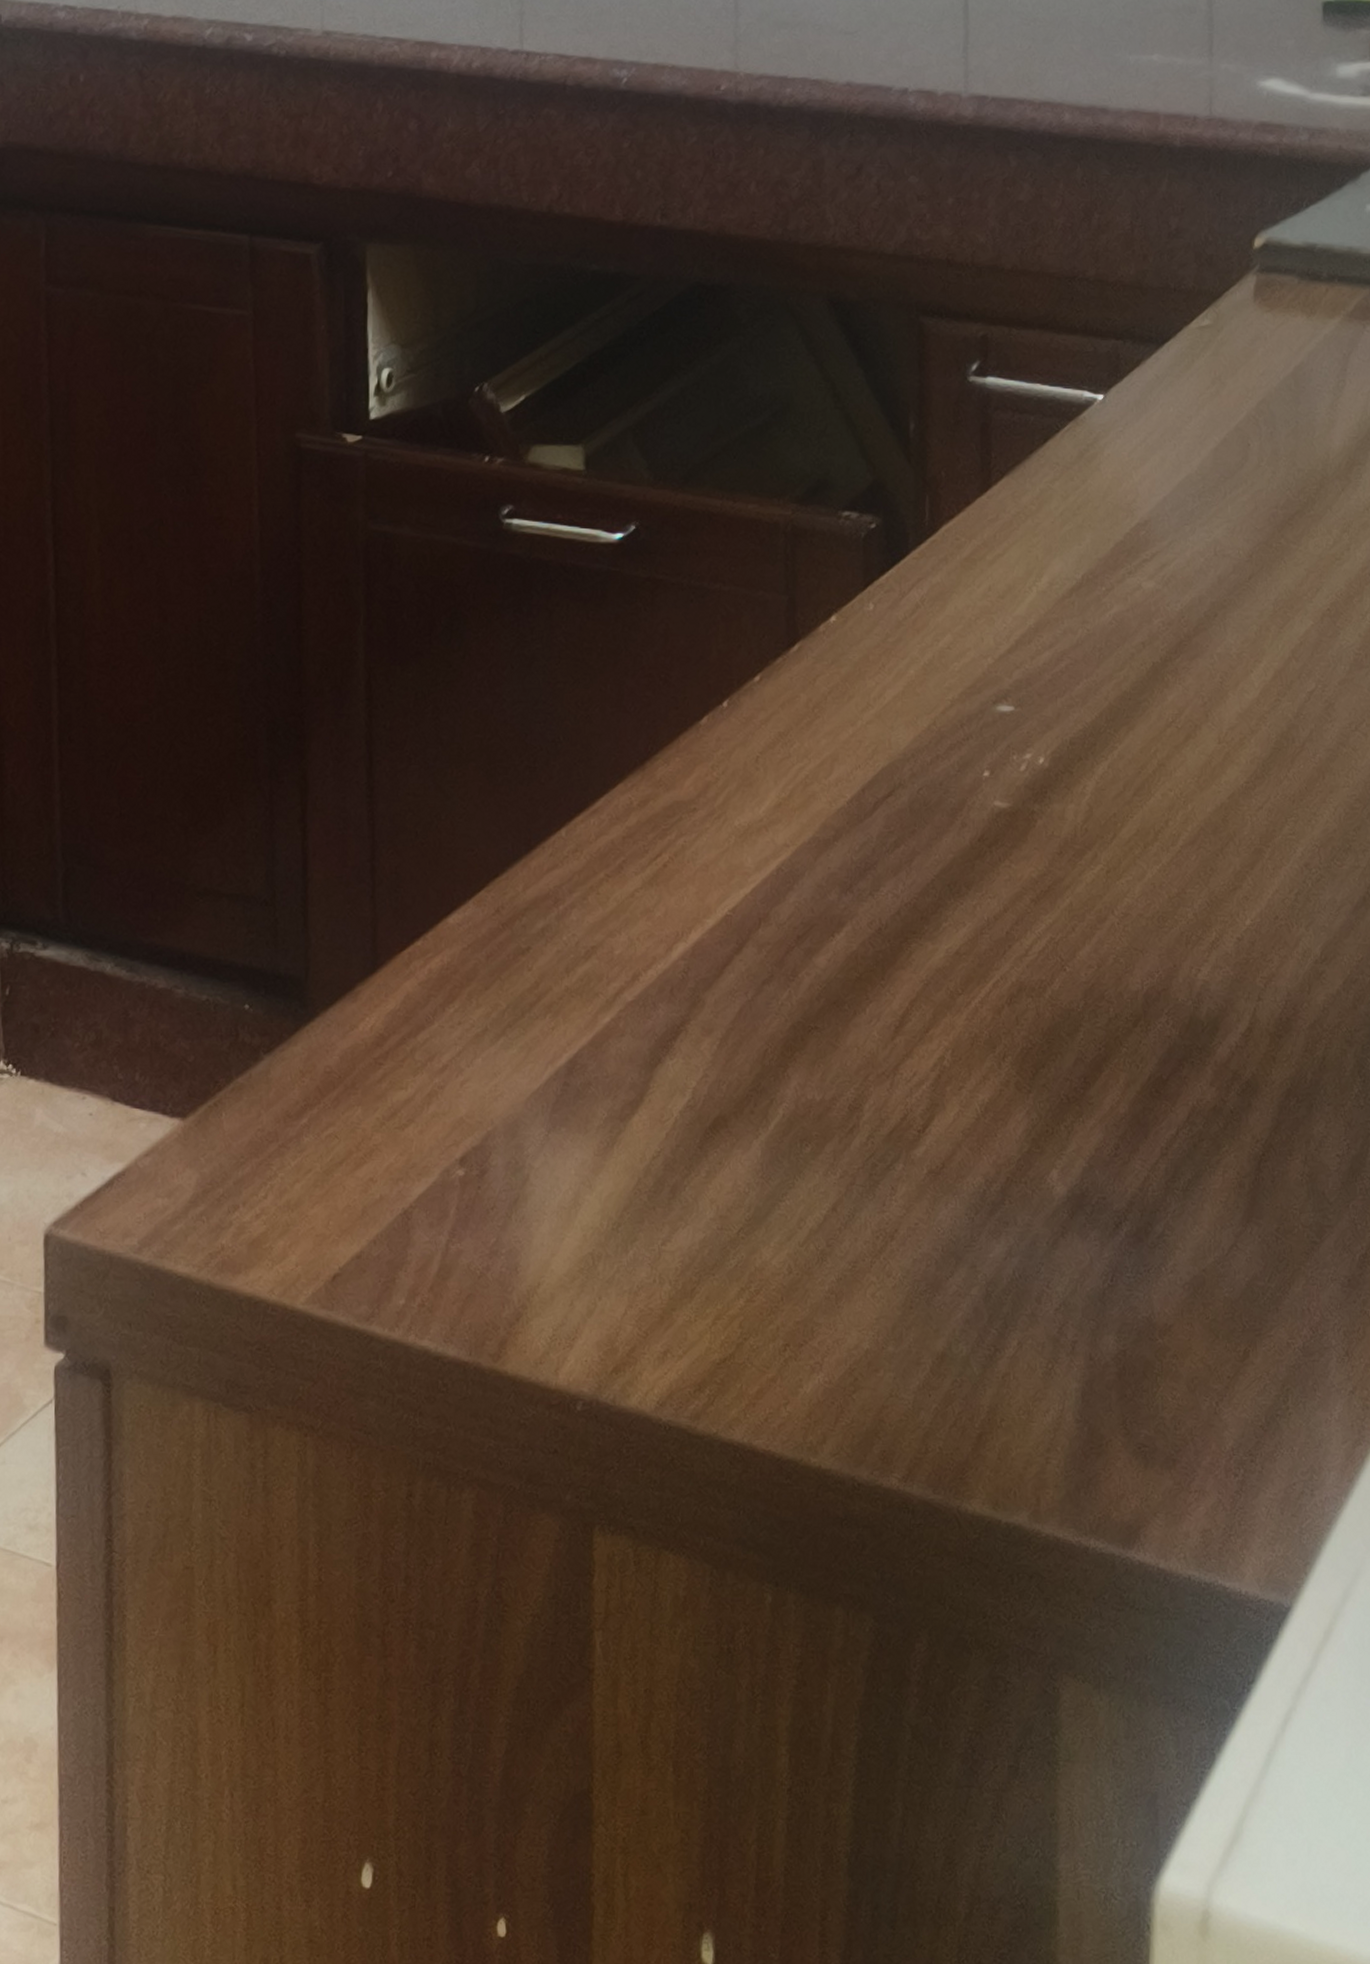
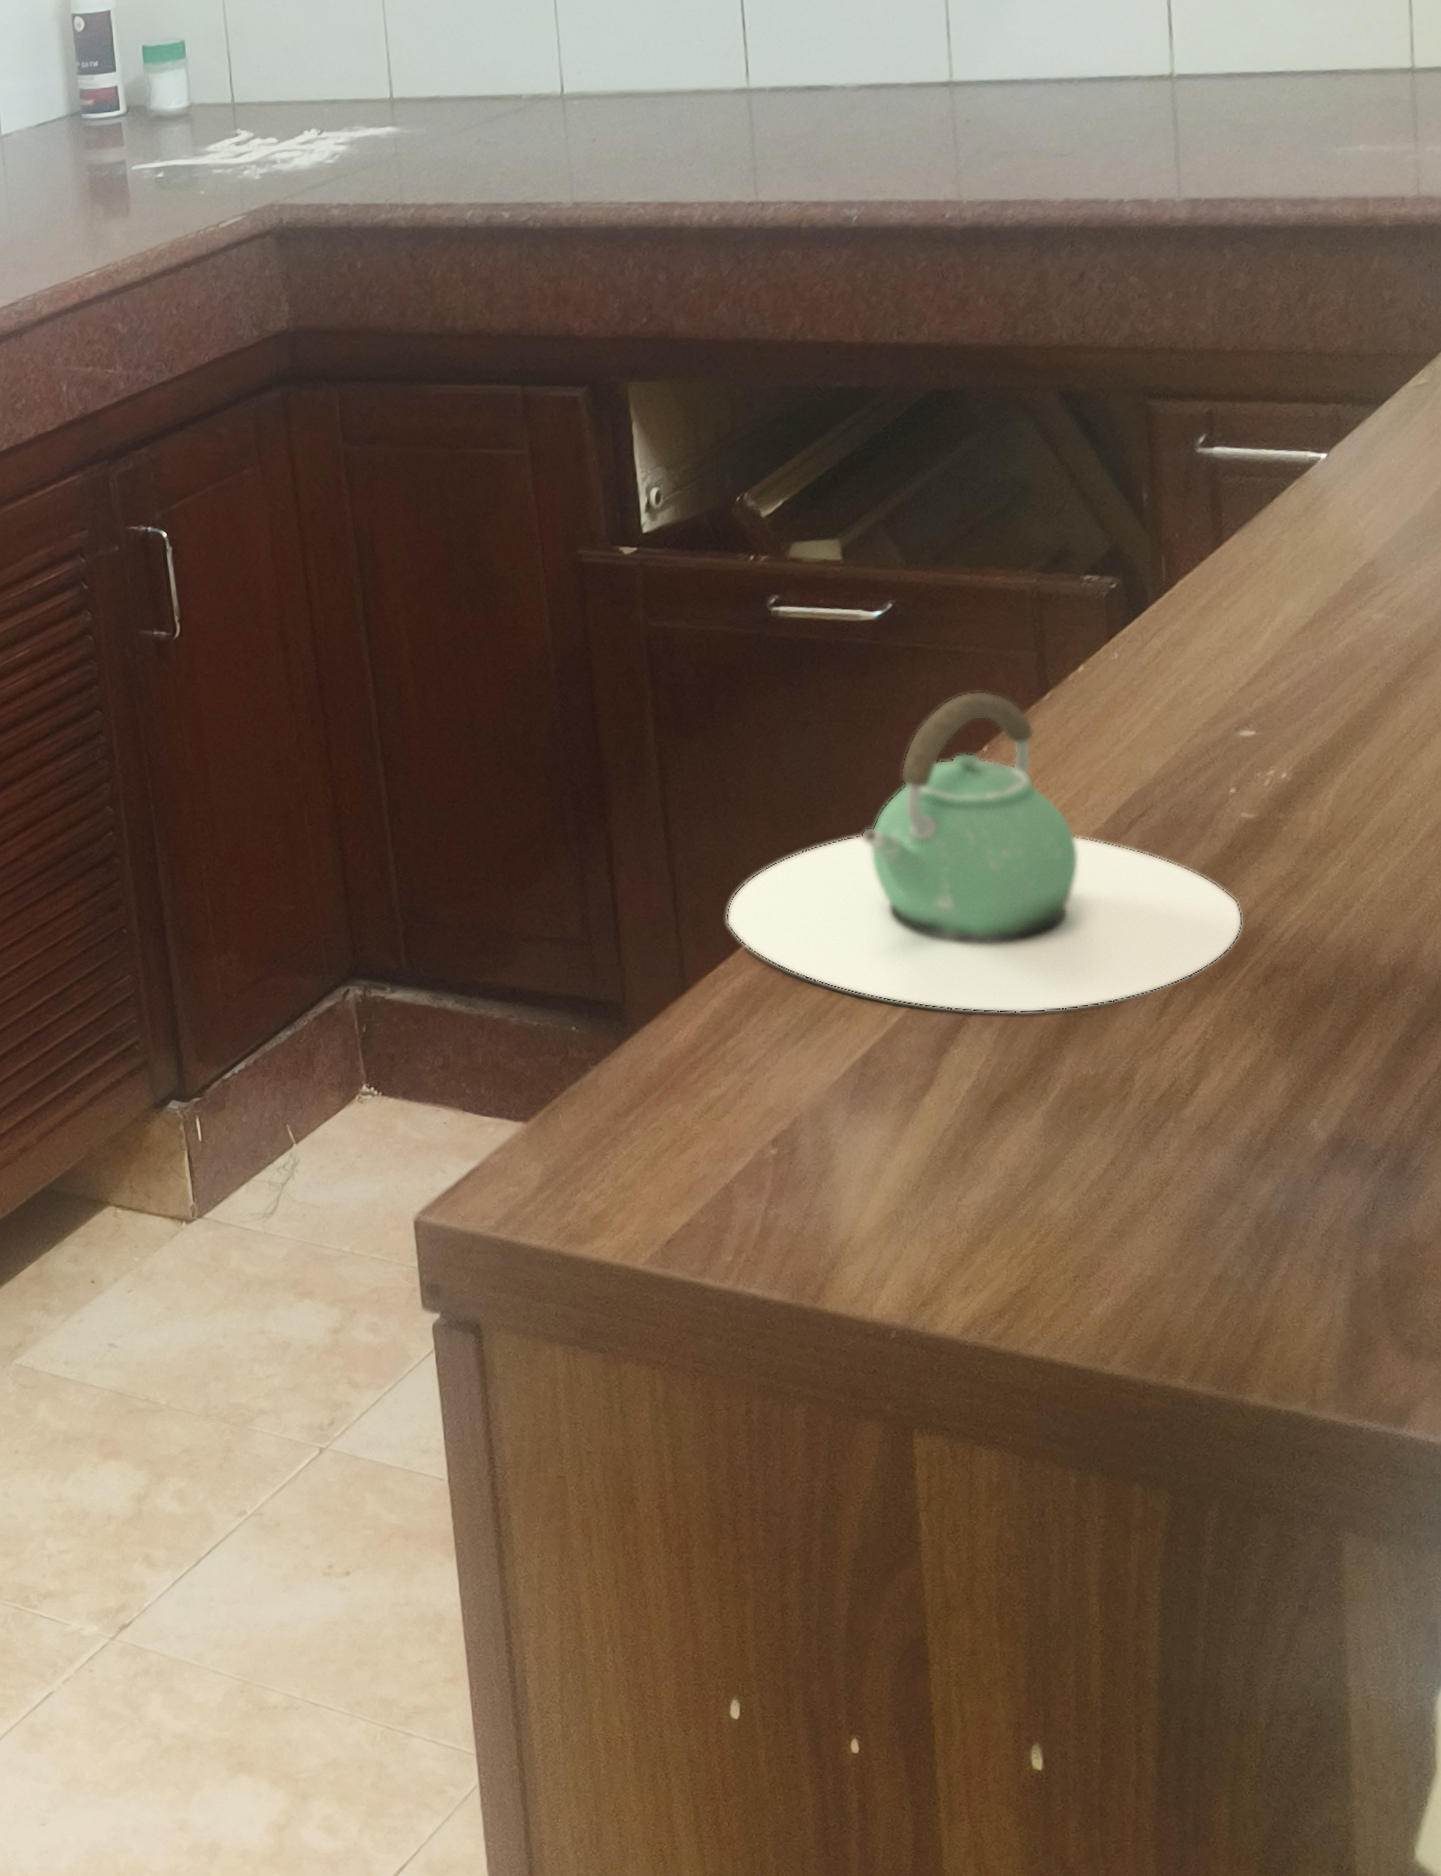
teapot: none [428,635,989,1022] -> present [726,690,1243,1013]

